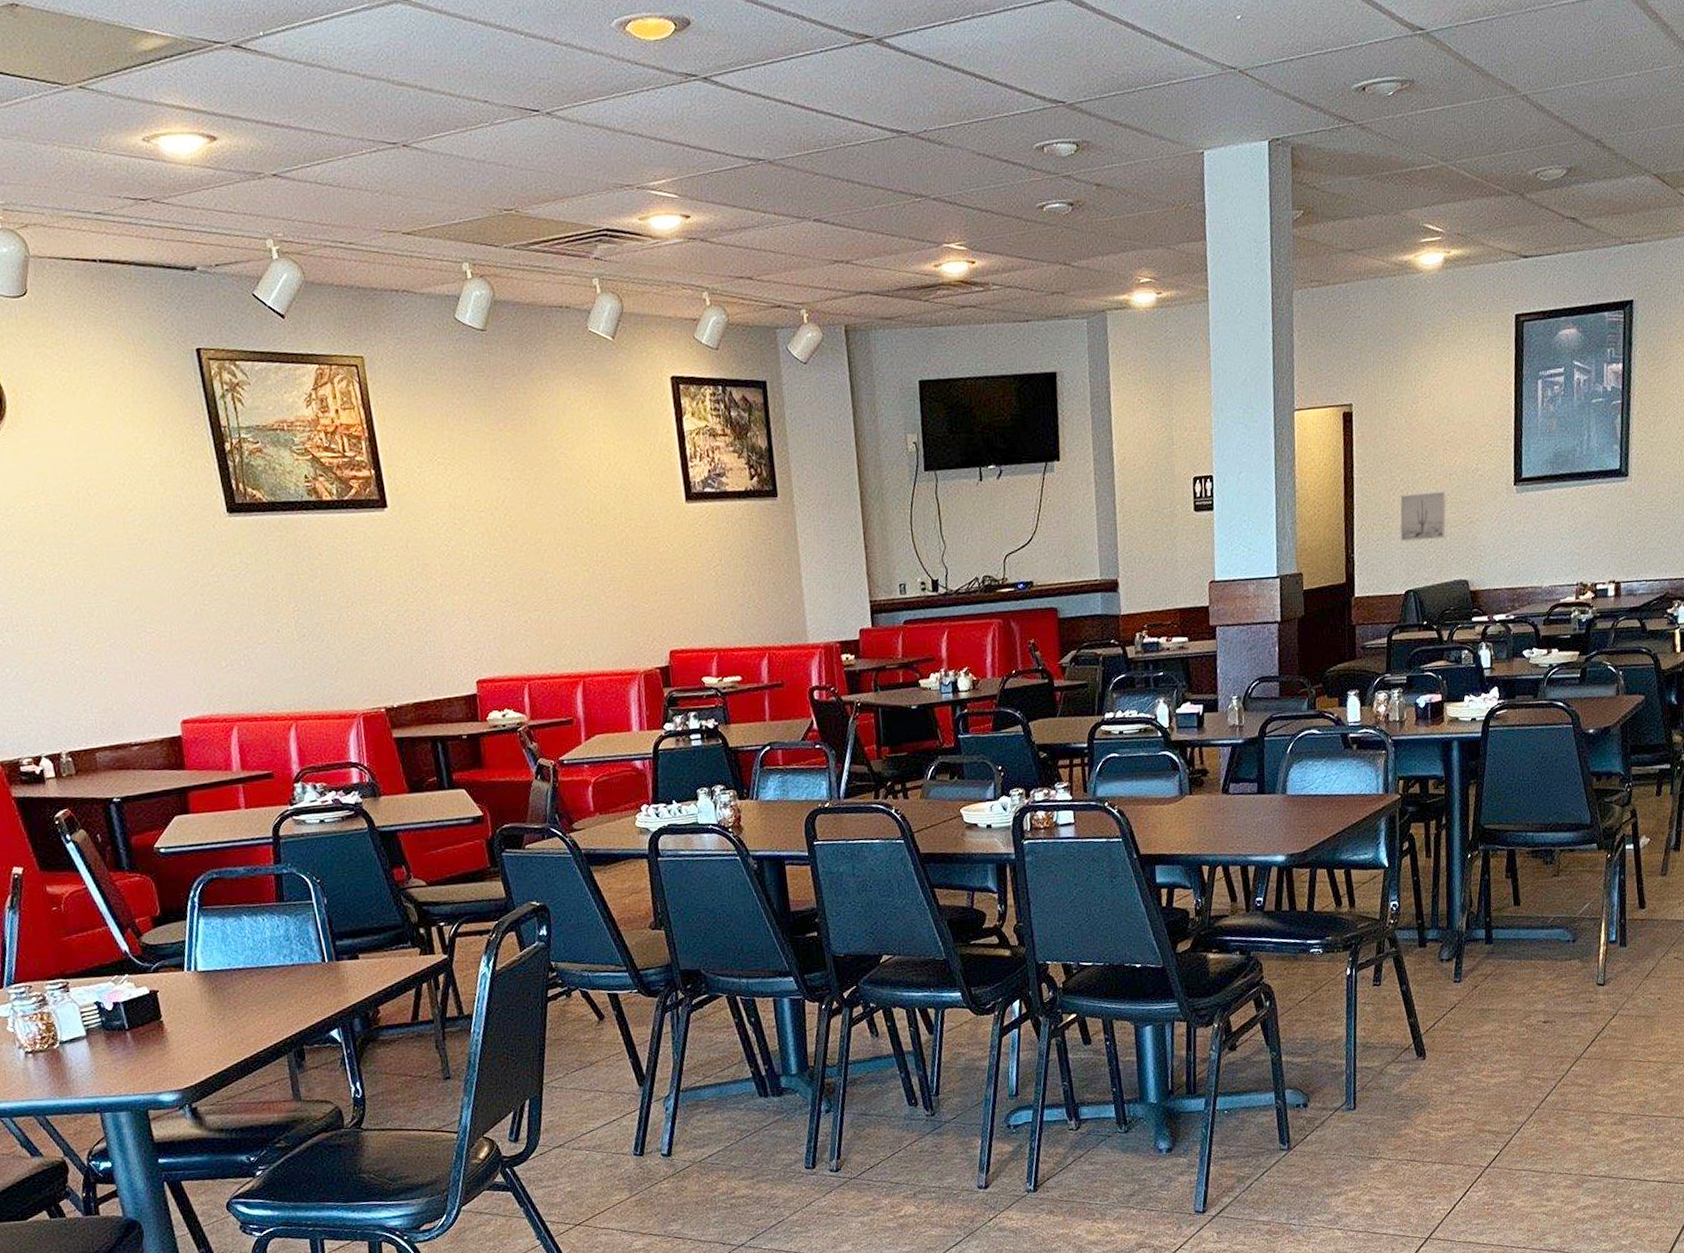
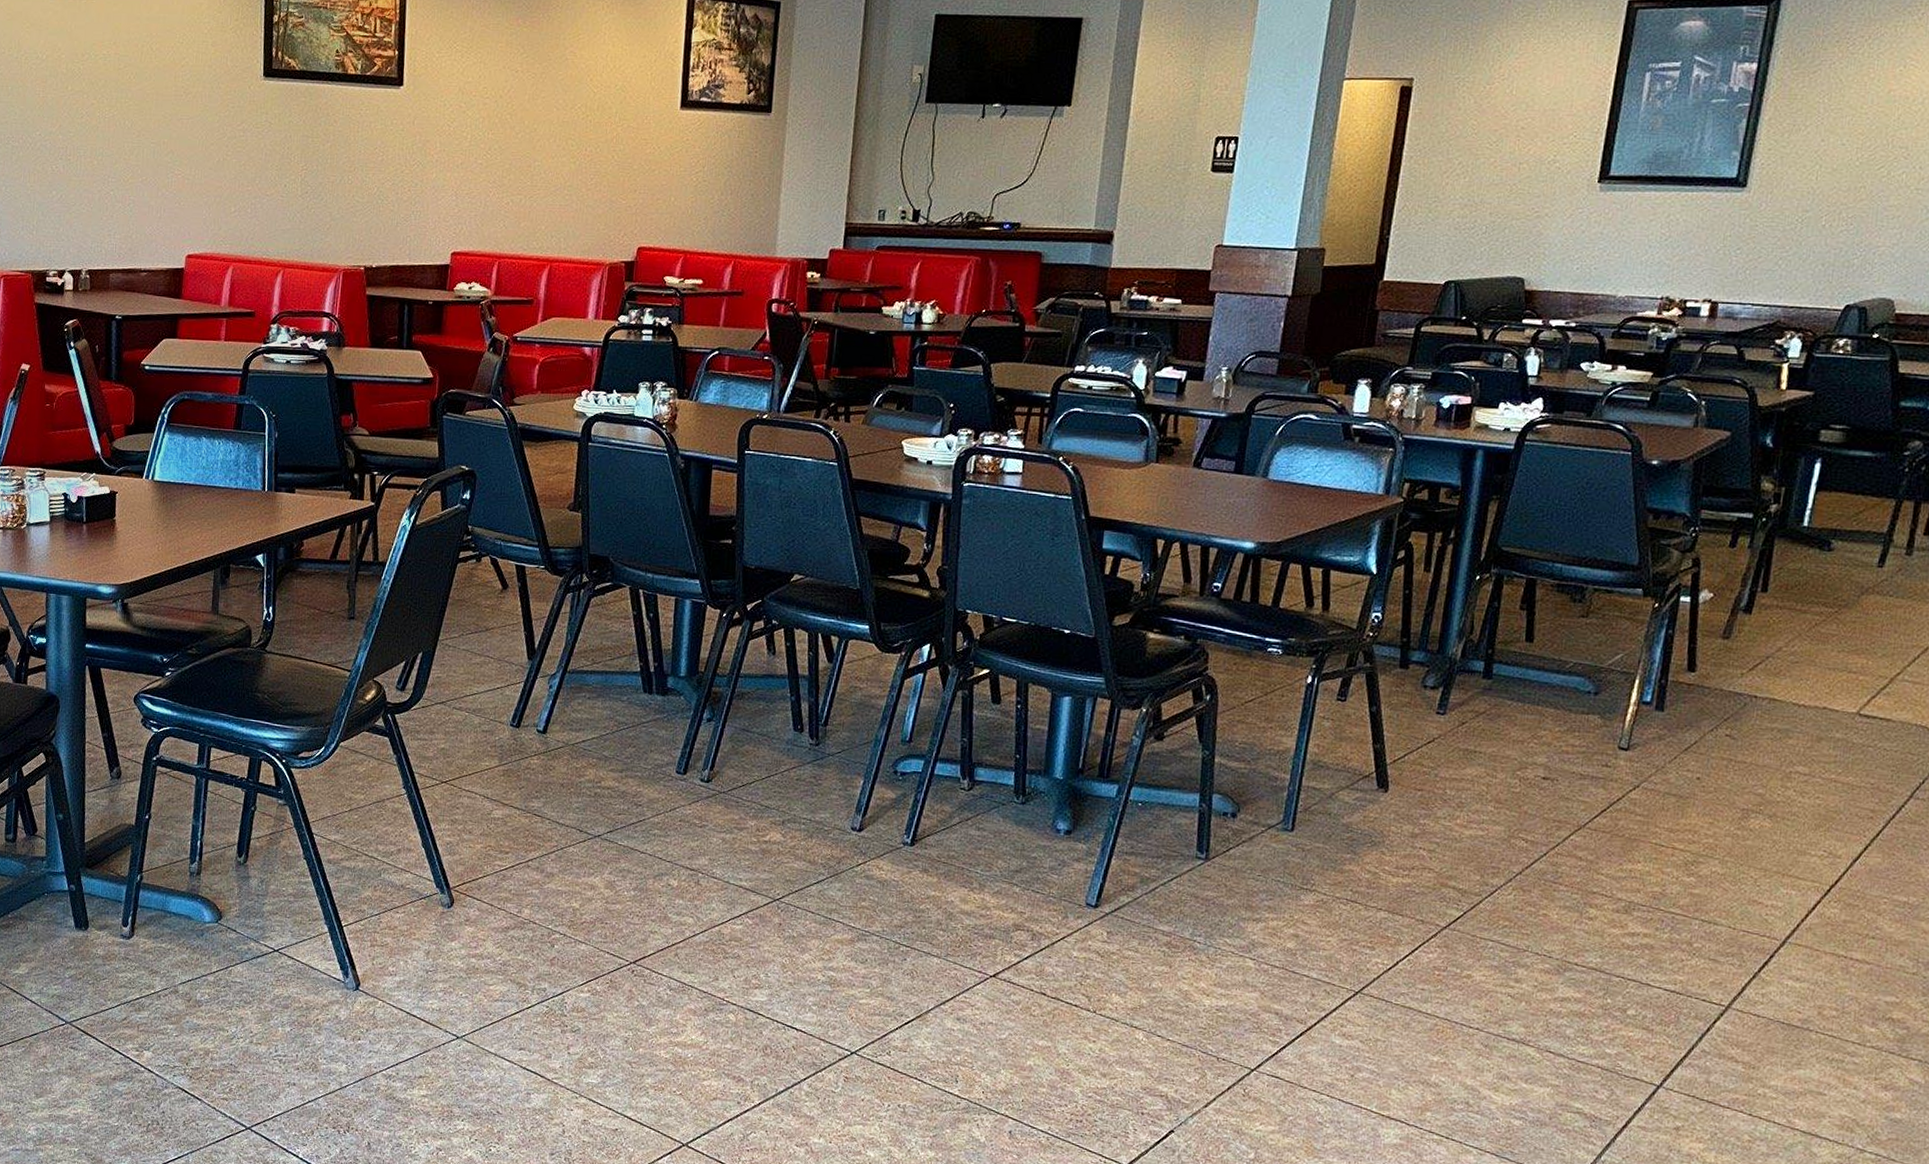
wall art: present [1400,492,1446,541] -> none [1448,179,1512,231]

